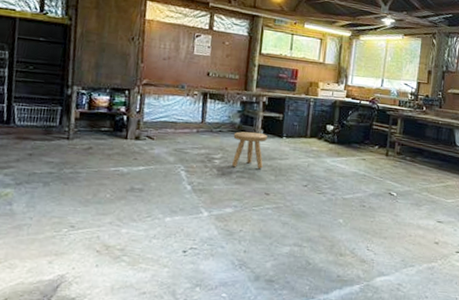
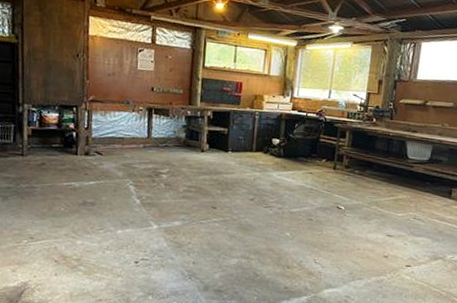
stool: present [231,131,267,169] -> none [178,146,213,183]

